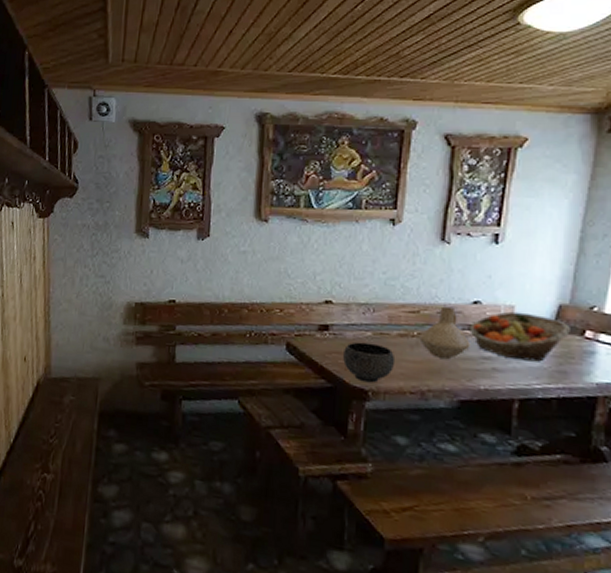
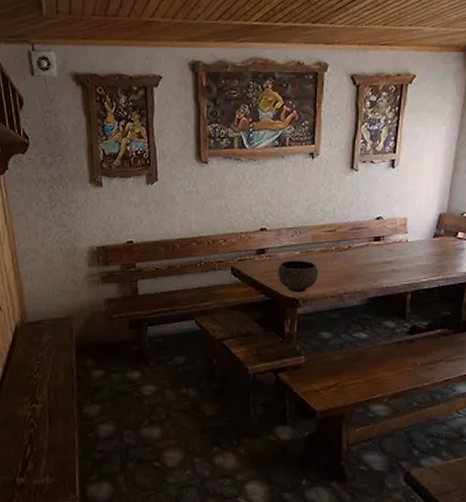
jug: present [419,306,471,360] -> none [336,223,375,267]
fruit basket: present [469,311,570,362] -> none [374,222,447,261]

